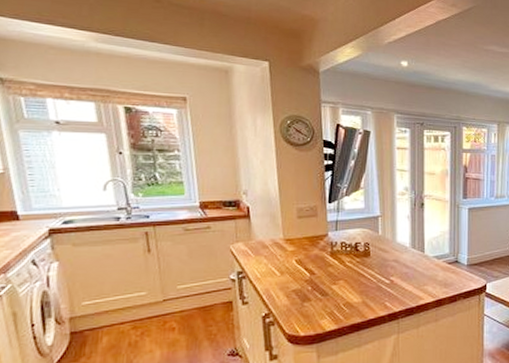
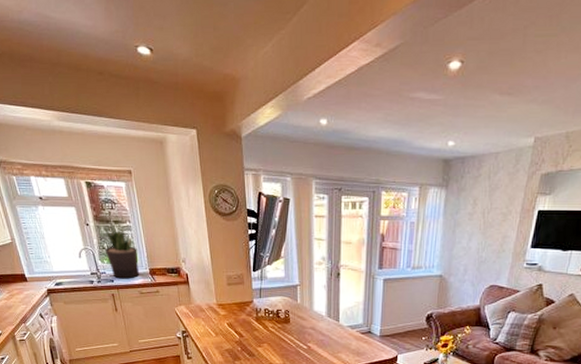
planter: none [141,152,187,214] -> present [104,223,140,279]

